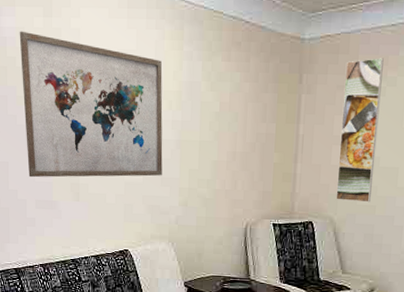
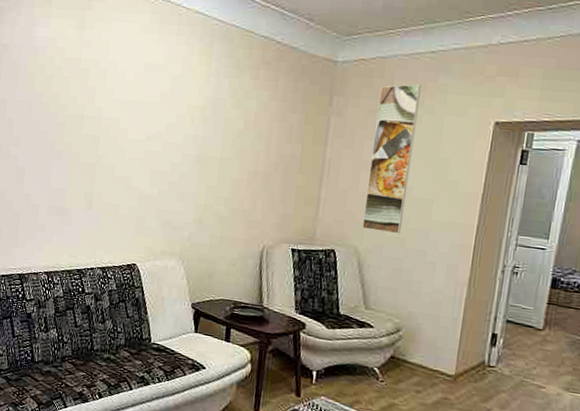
wall art: present [19,31,163,178] -> none [44,41,188,191]

